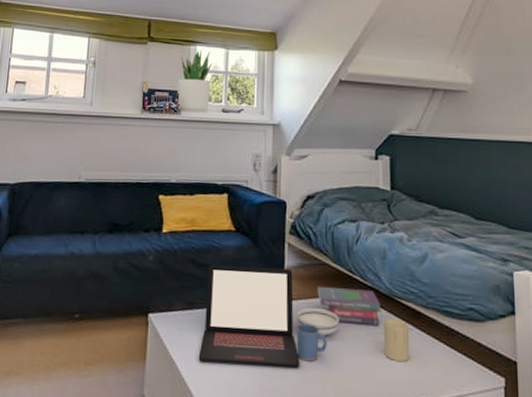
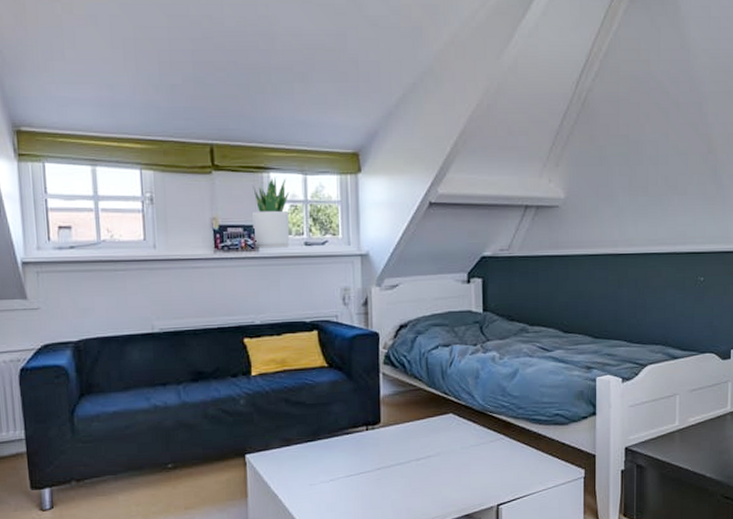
laptop: present [198,264,300,368] -> none [300,397,400,491]
bowl: present [296,307,339,336] -> none [393,430,435,454]
mug: present [297,323,327,362] -> none [395,445,424,478]
books: present [317,287,382,327] -> none [413,408,475,441]
candle: present [383,319,410,362] -> none [476,432,501,468]

